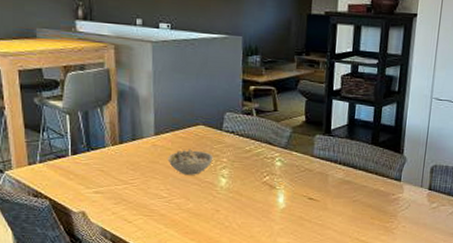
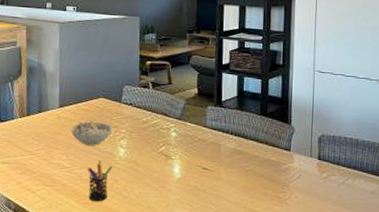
pen holder: none [187,189,214,232] -> present [88,159,113,202]

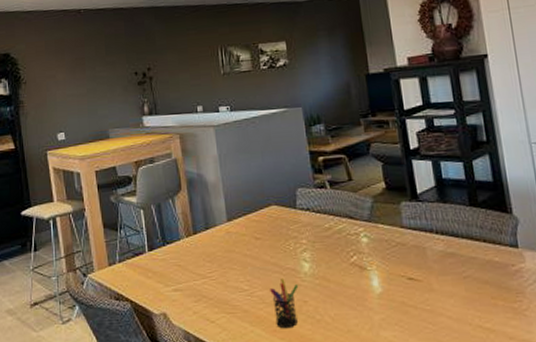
bowl: present [70,120,113,145] -> none [243,232,292,262]

